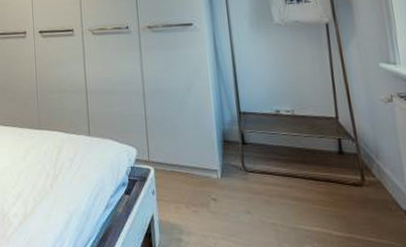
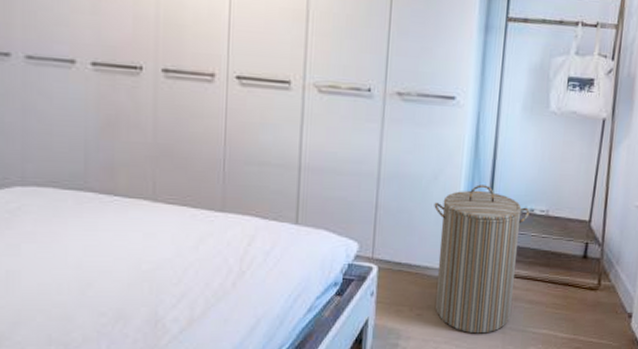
laundry hamper: none [191,92,280,230] -> present [434,184,530,334]

